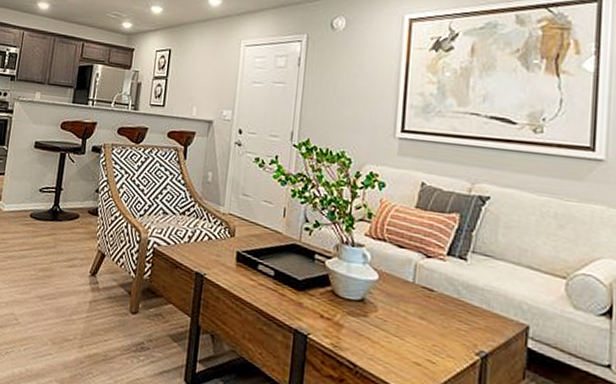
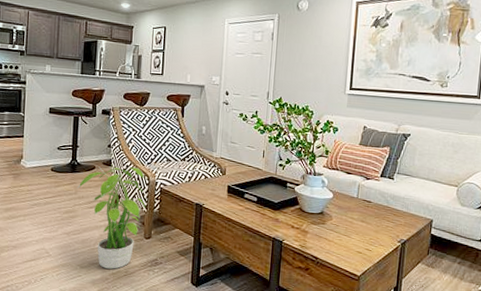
potted plant: none [56,213,135,350] -> present [77,164,146,269]

